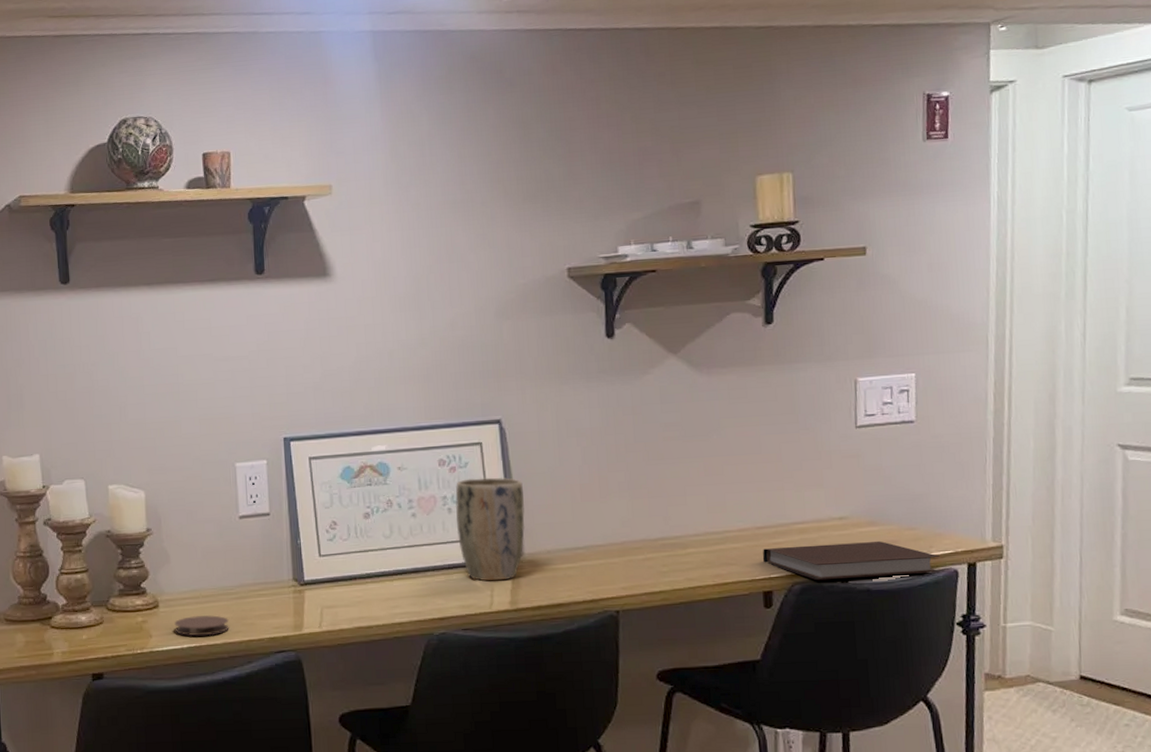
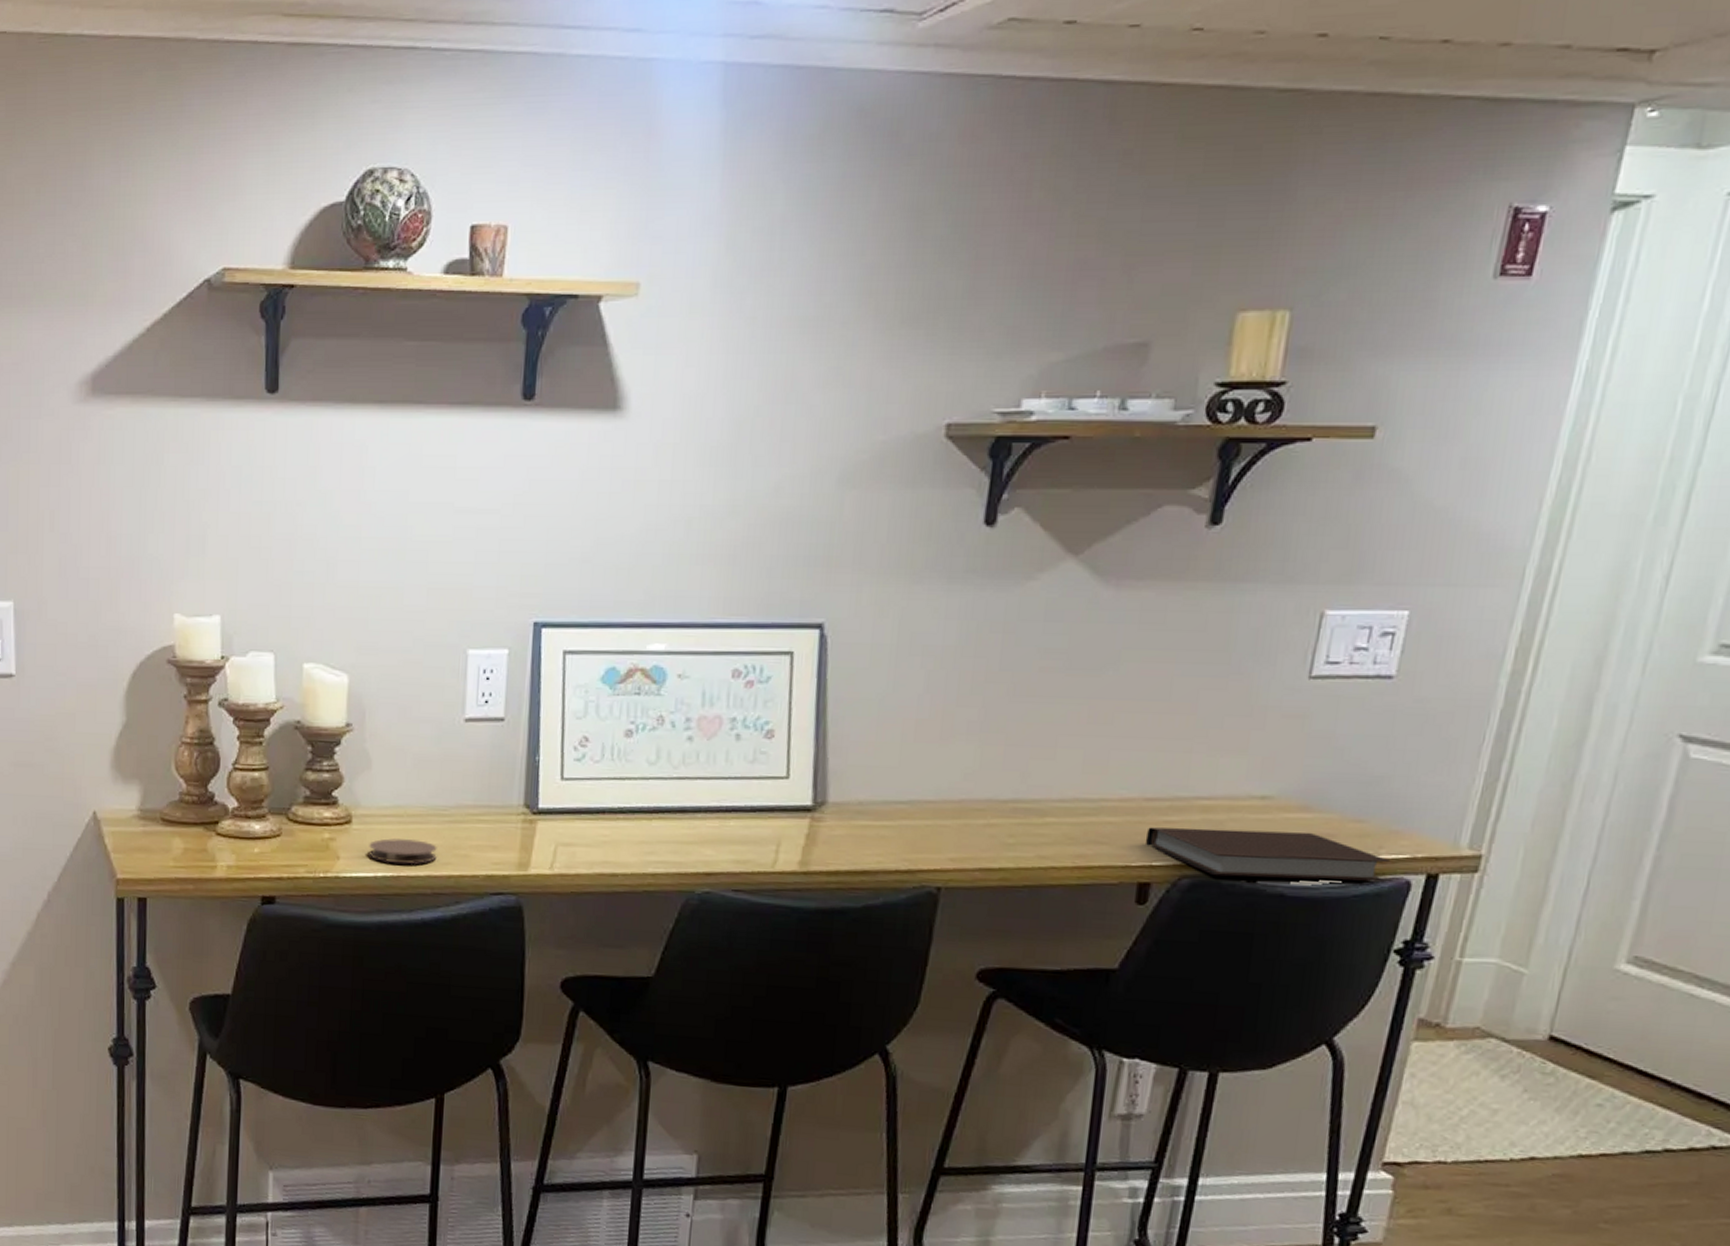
plant pot: present [455,477,525,582] -> none [743,698,840,834]

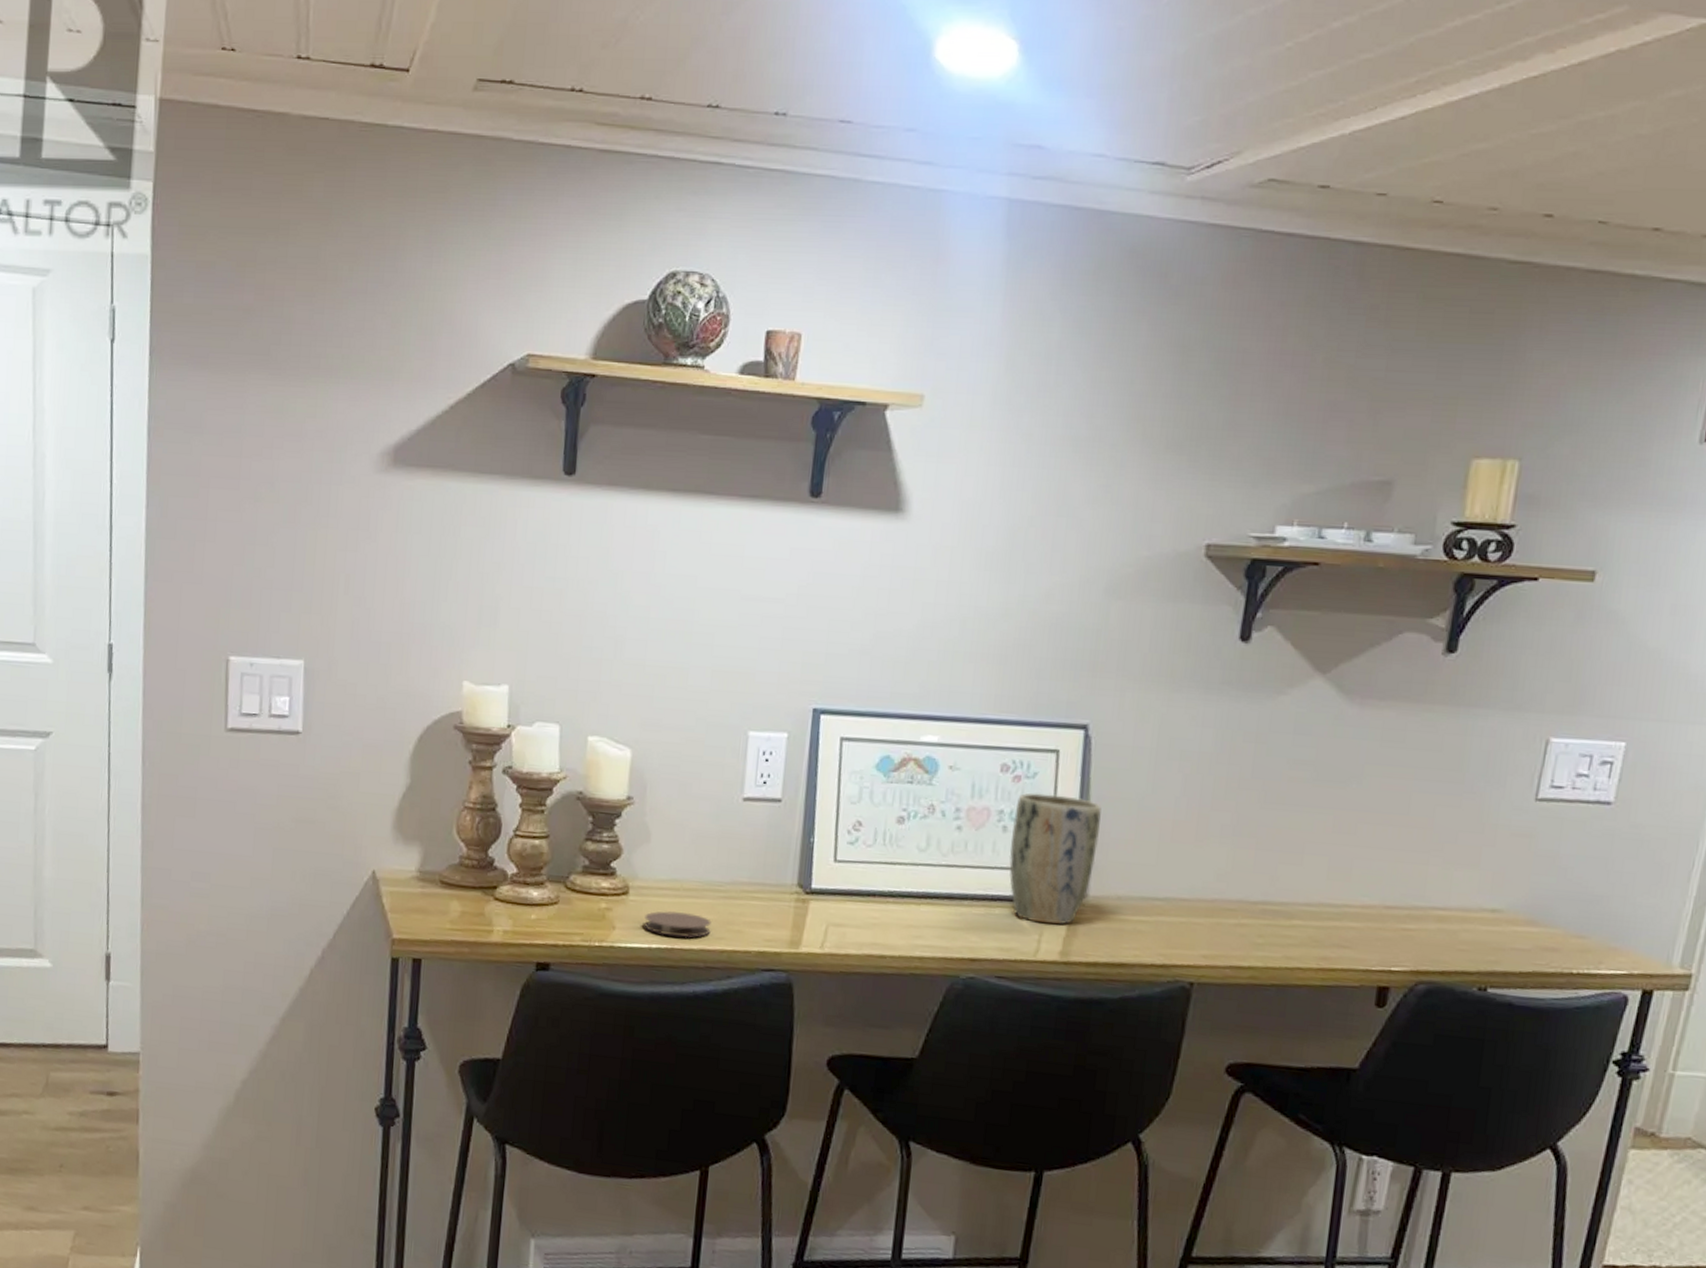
plant pot: none [743,698,840,834] -> present [1009,792,1101,925]
notebook: present [1145,827,1390,882] -> none [1384,934,1609,996]

